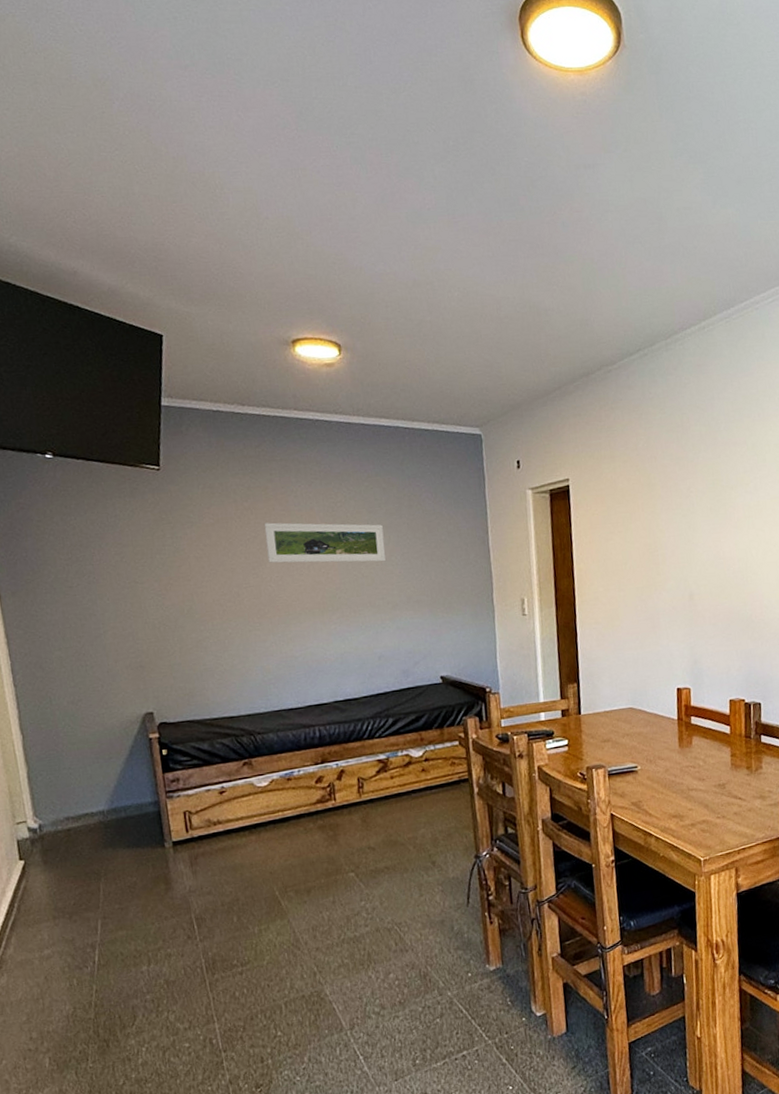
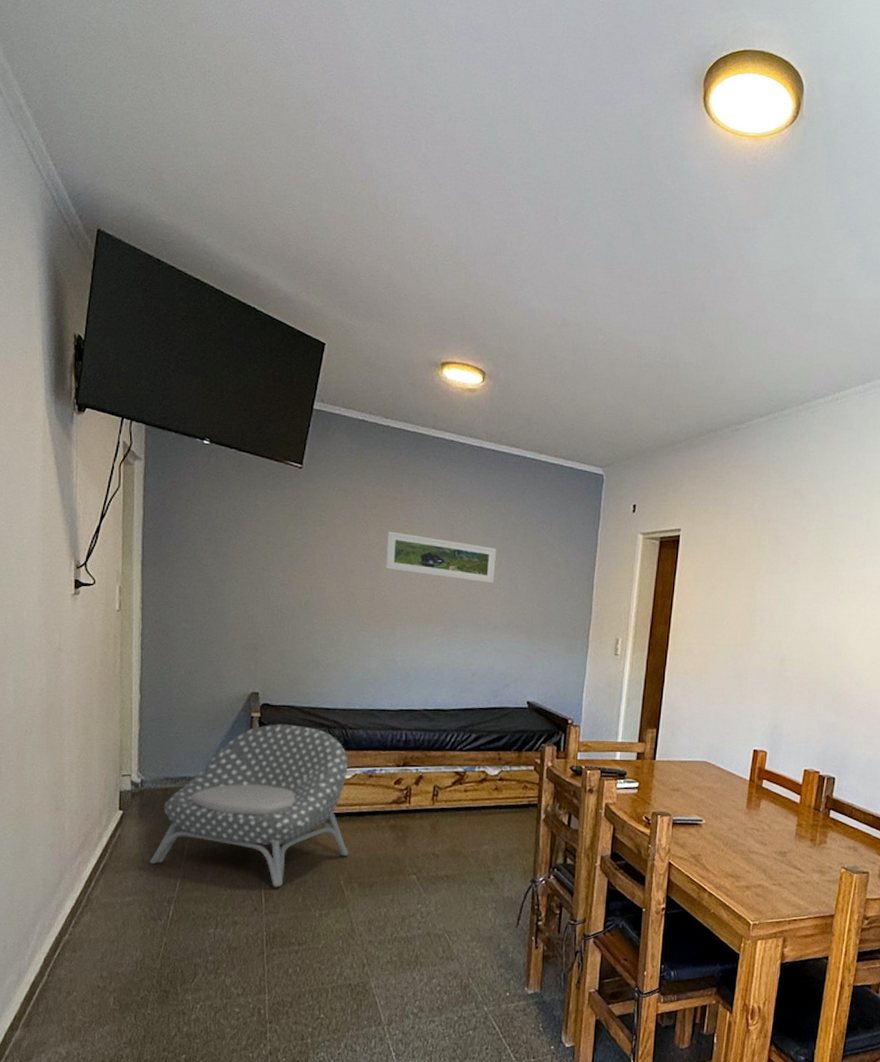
armchair: none [63,739,280,912] -> present [150,724,349,888]

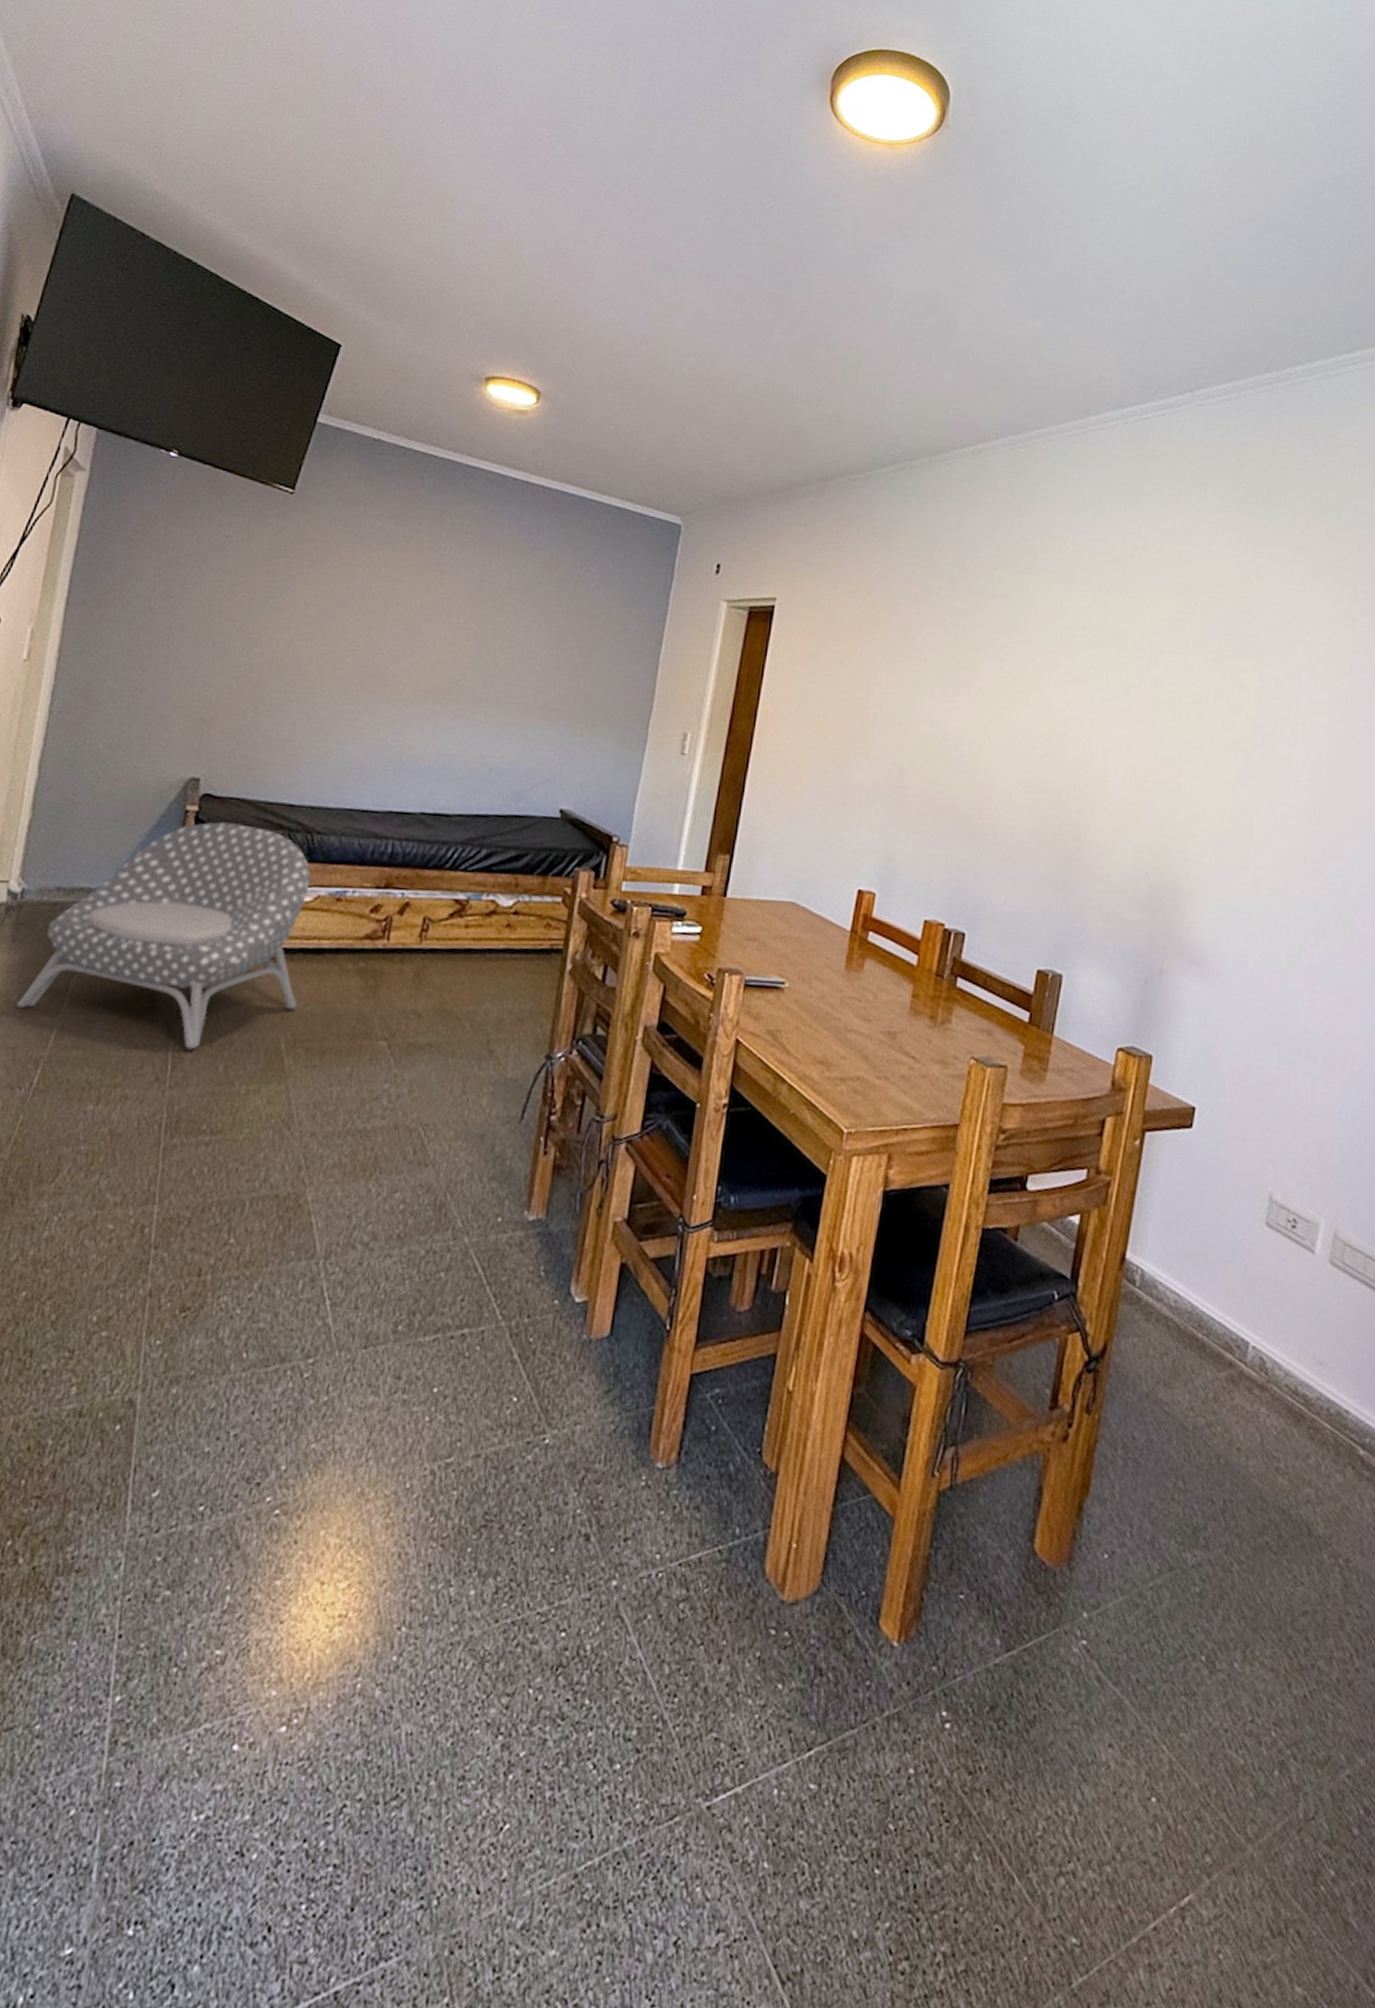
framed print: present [386,531,496,584] -> none [389,579,536,653]

